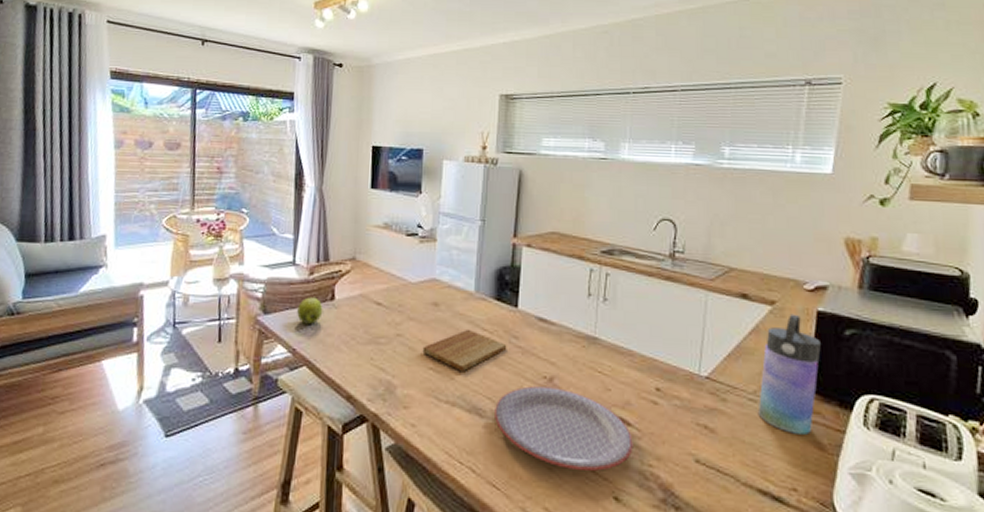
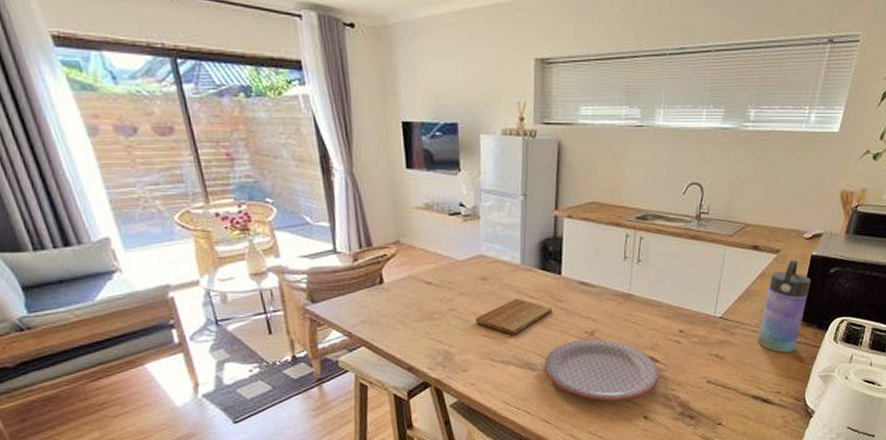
apple: present [297,297,323,324] -> none [346,282,374,308]

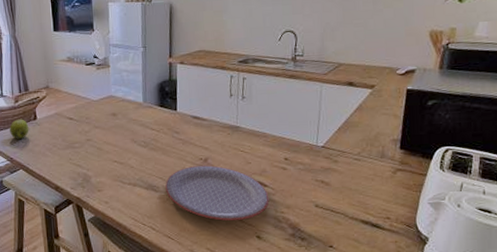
apple: none [346,282,374,308] -> present [10,119,29,139]
cutting board: present [475,298,553,335] -> none [107,130,171,161]
water bottle: present [757,259,811,353] -> none [361,93,409,180]

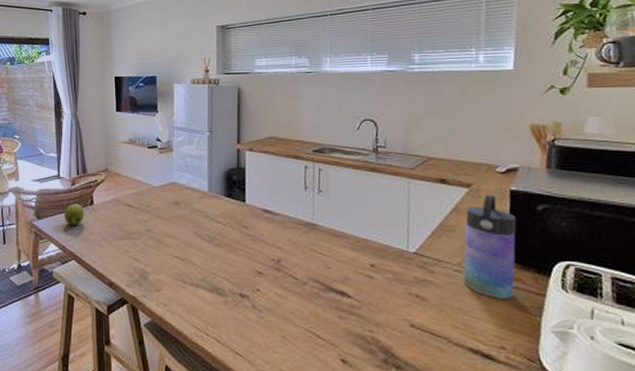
plate: present [165,165,269,221] -> none [232,268,355,338]
water bottle: none [361,93,409,180] -> present [463,194,517,299]

